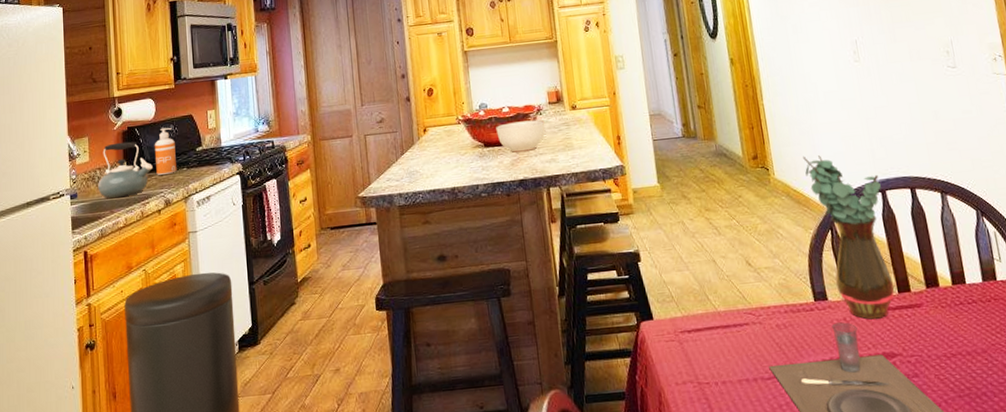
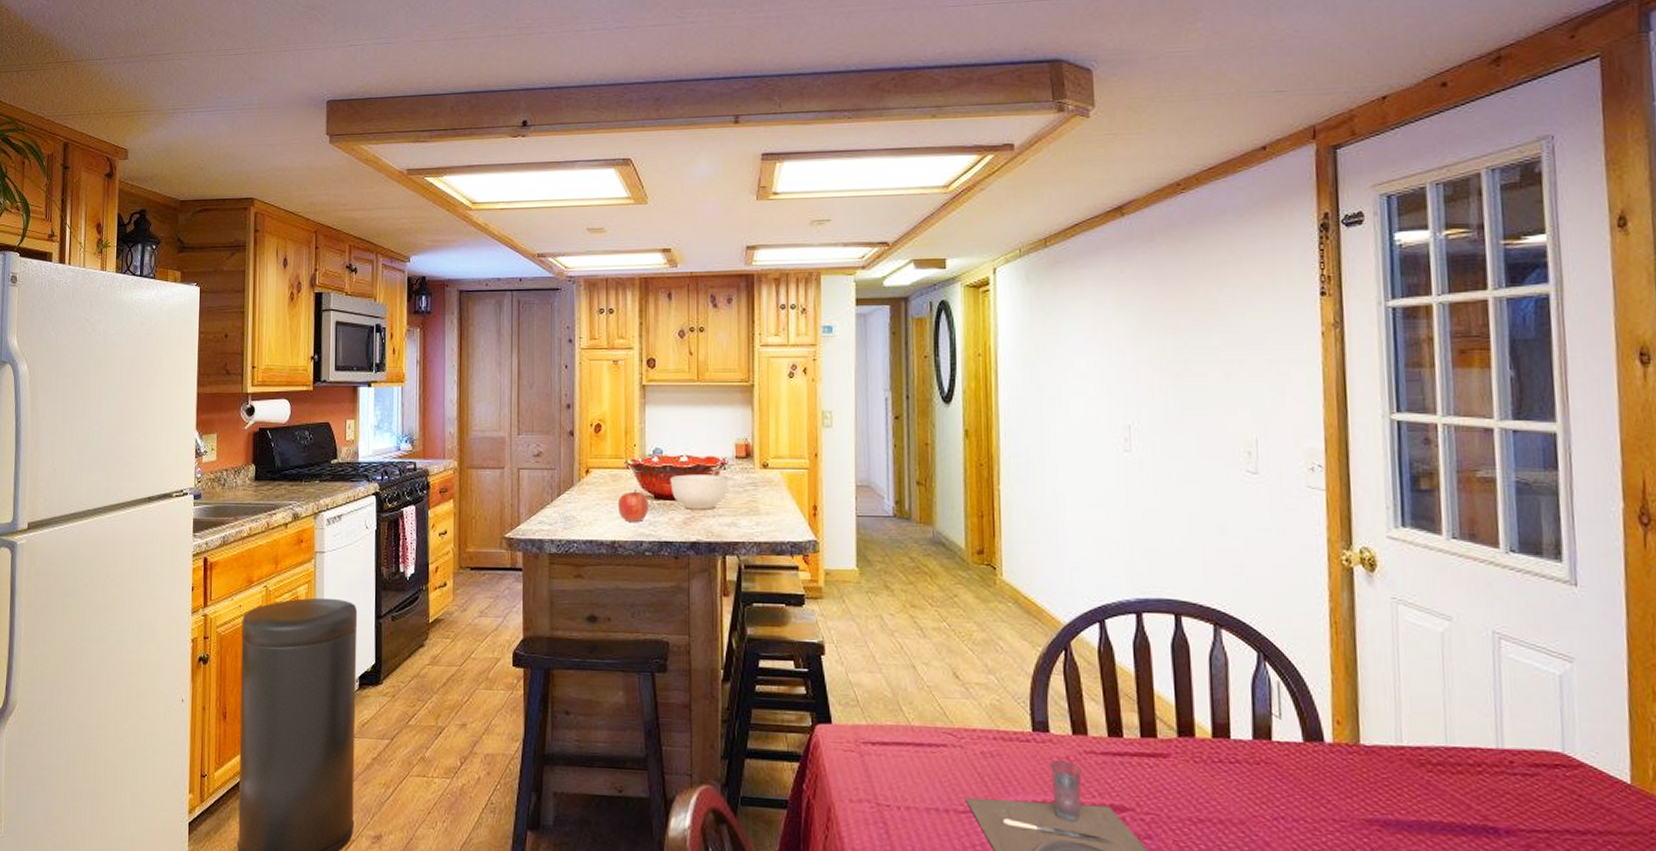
kettle: present [98,141,153,199] -> none [223,444,283,505]
soap dispenser: present [154,127,178,176] -> none [285,433,309,486]
fruit: none [453,140,481,169] -> present [617,488,649,522]
vase: present [803,155,895,319] -> none [1041,558,1137,764]

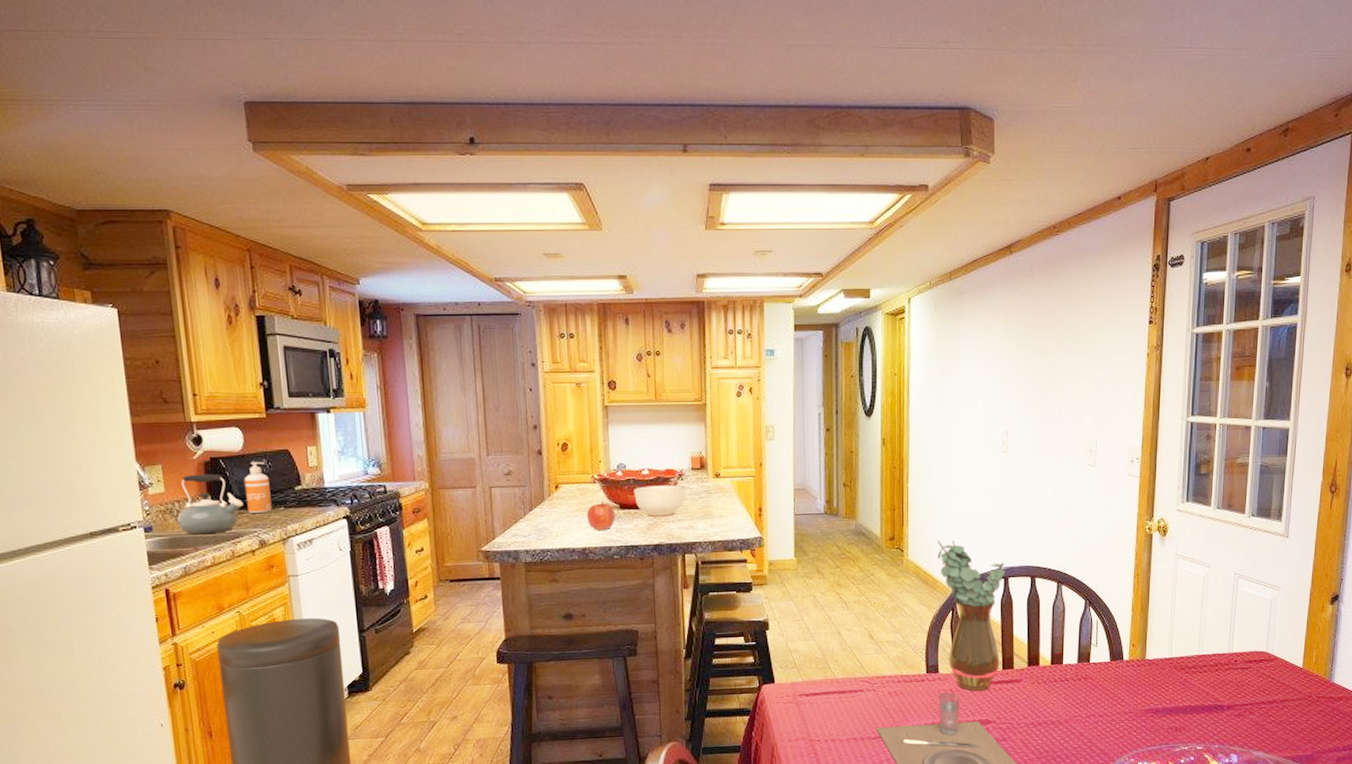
kettle: none [223,444,283,505] -> present [177,473,243,535]
soap dispenser: none [285,433,309,486] -> present [243,461,273,514]
vase: none [1041,558,1137,764] -> present [938,540,1005,691]

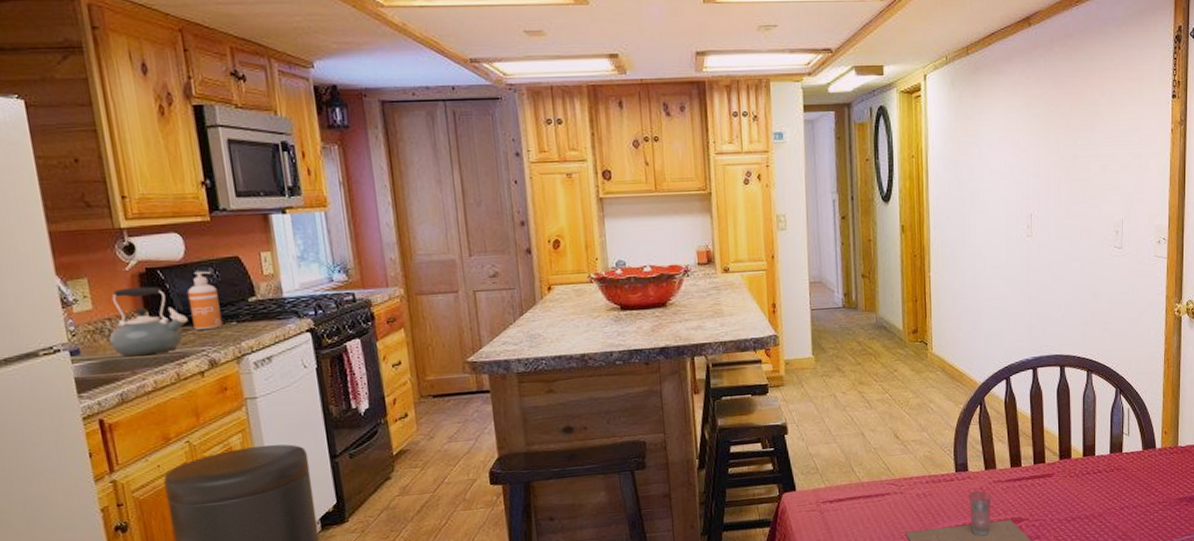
fruit: present [586,500,615,530] -> none [583,301,616,334]
bowl: present [634,485,686,517] -> none [635,281,693,317]
vase: present [938,540,1005,691] -> none [963,331,1033,488]

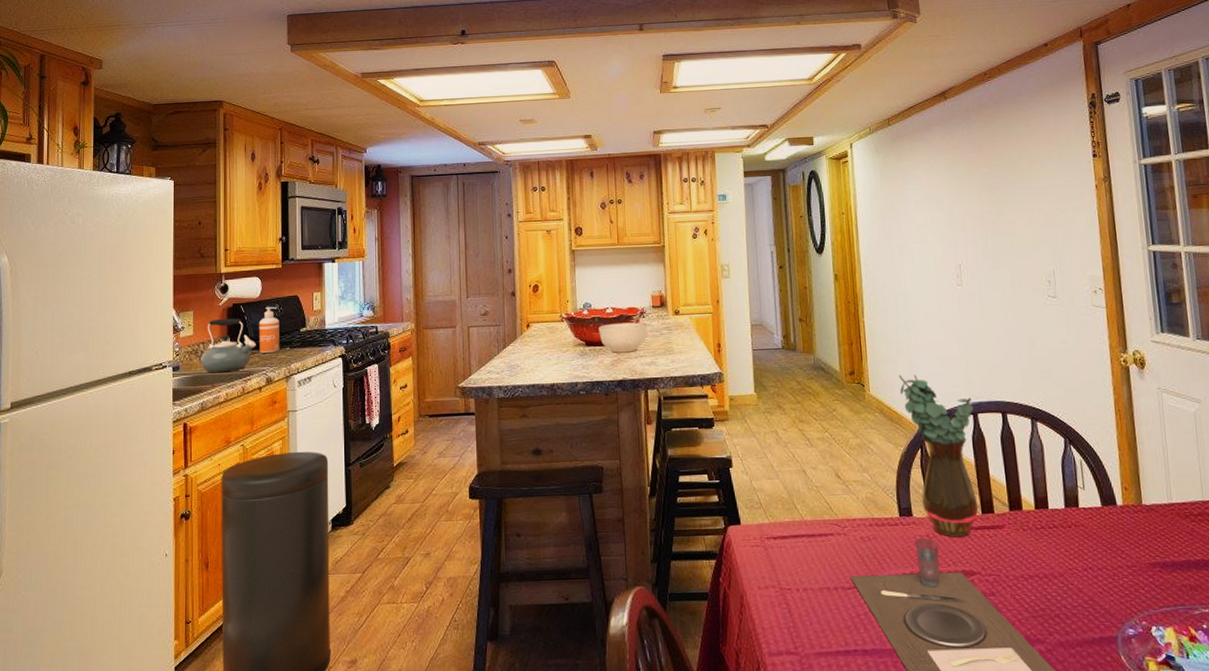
bowl: none [635,281,693,317] -> present [598,322,647,353]
vase: none [963,331,1033,488] -> present [899,374,979,537]

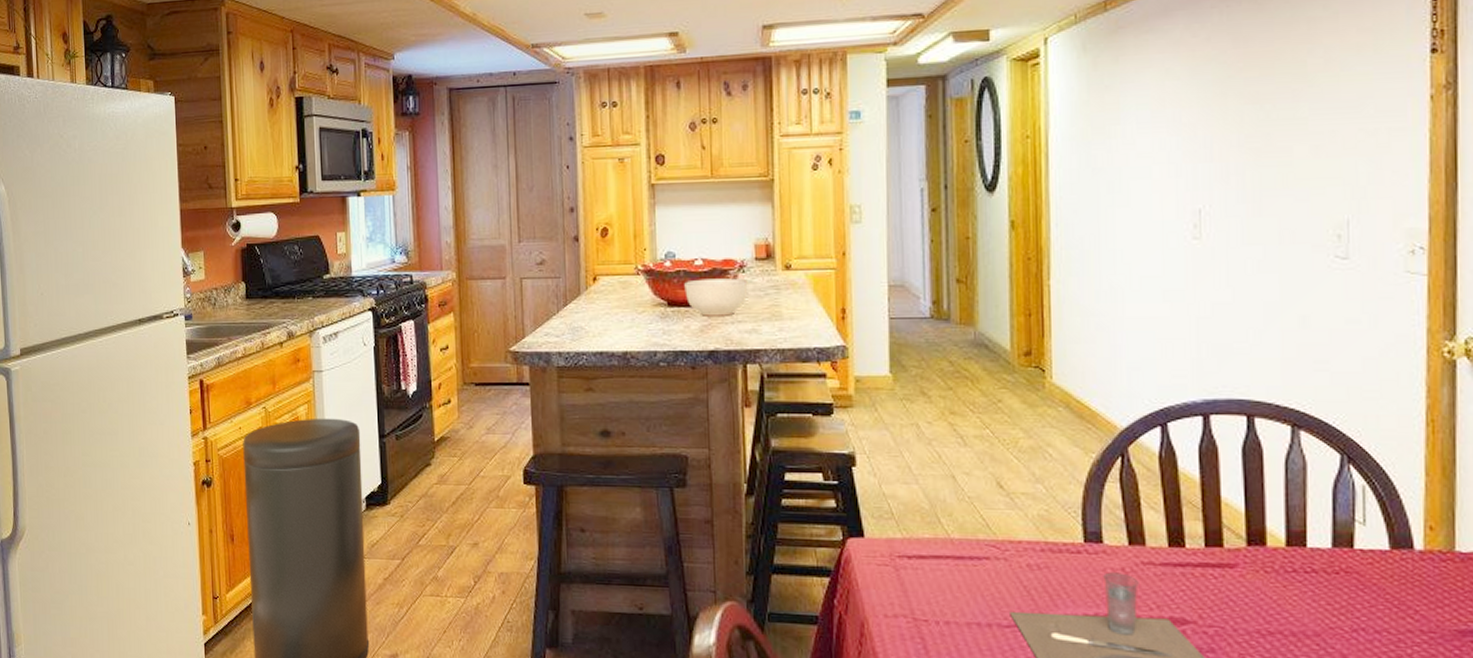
kettle: present [201,318,256,373] -> none [214,260,274,324]
soap dispenser: present [258,306,281,354] -> none [276,248,302,304]
vase: present [899,374,979,537] -> none [1096,358,1204,575]

